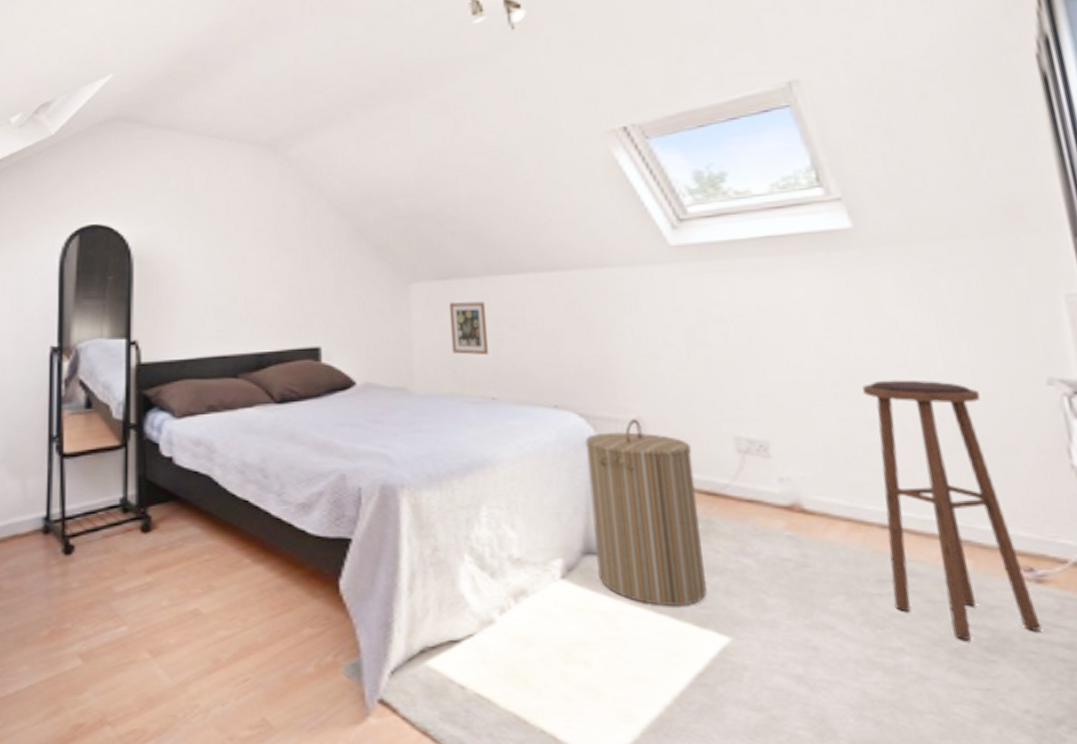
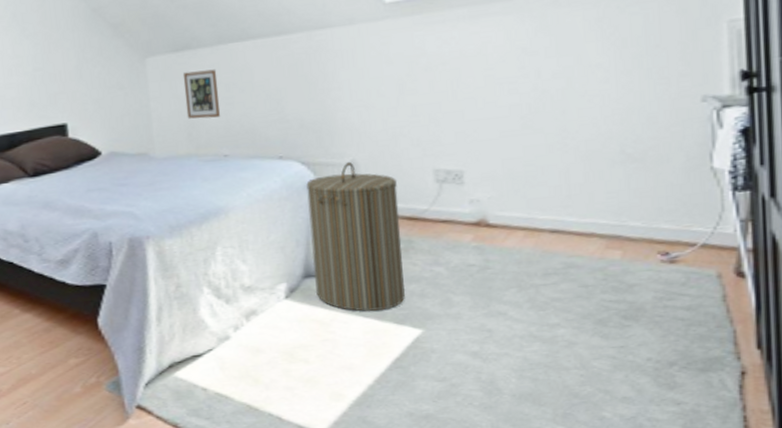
stool: present [862,379,1042,640] -> none [546,106,669,313]

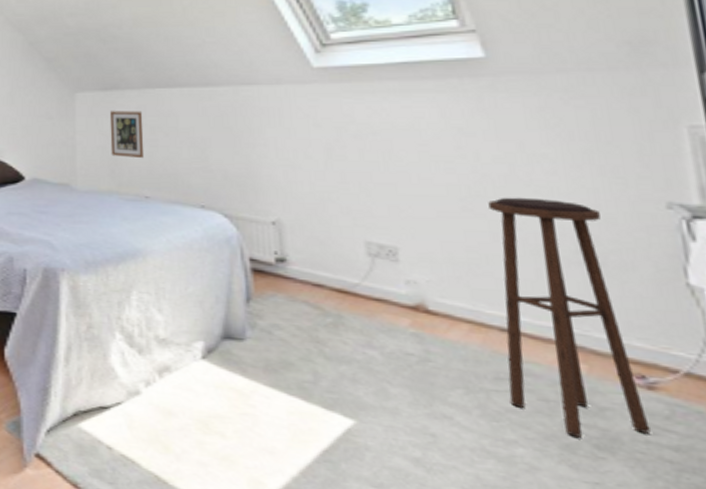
laundry hamper: present [306,161,405,311] -> none [228,220,335,391]
stool: none [546,106,669,313] -> present [488,197,651,438]

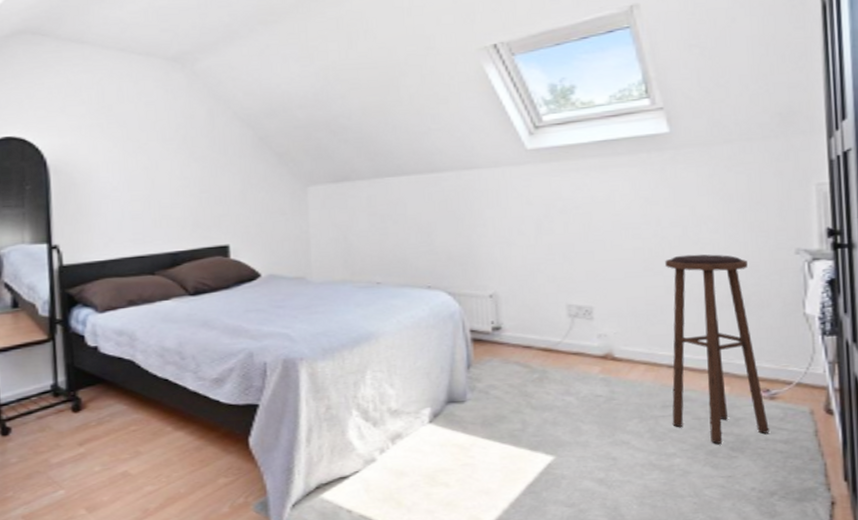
picture frame: present [109,111,145,158] -> none [341,201,376,247]

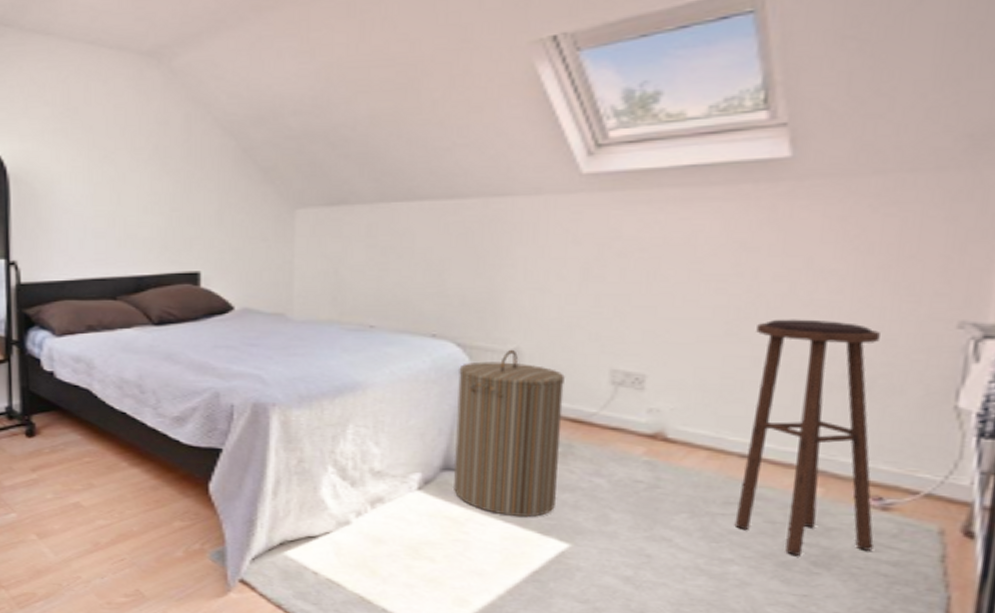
laundry hamper: none [452,294,539,437] -> present [452,349,565,518]

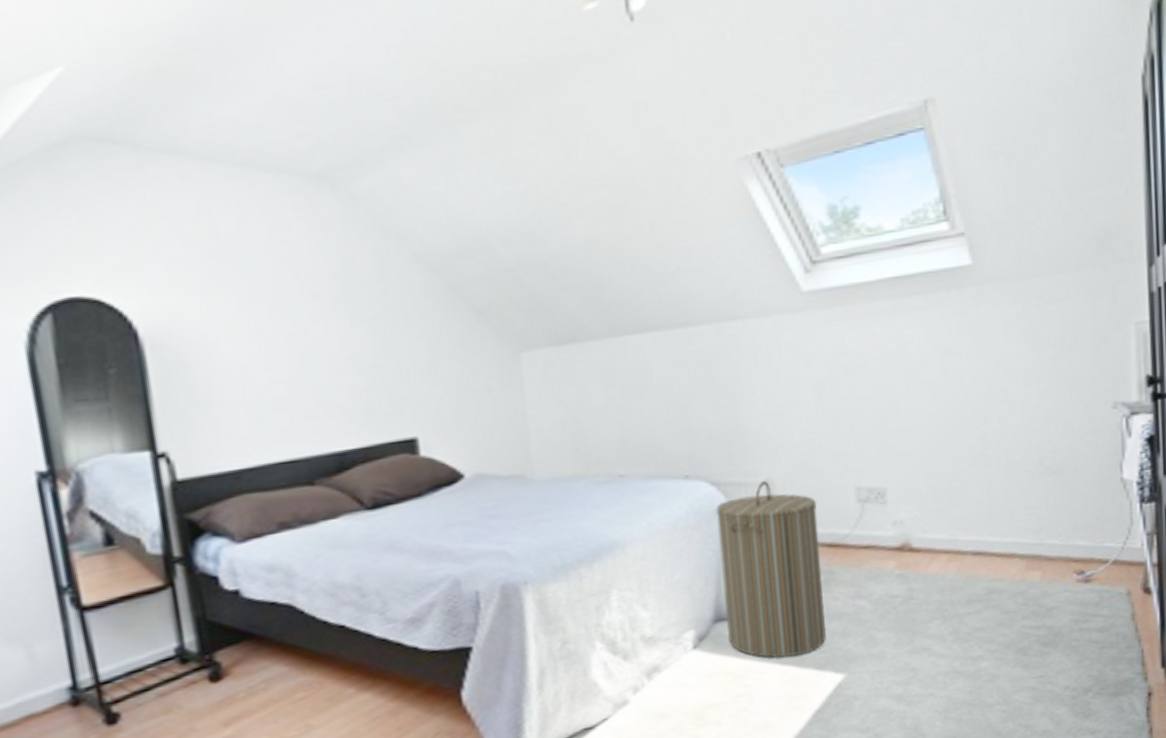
stool: present [734,319,880,555] -> none [968,414,1084,640]

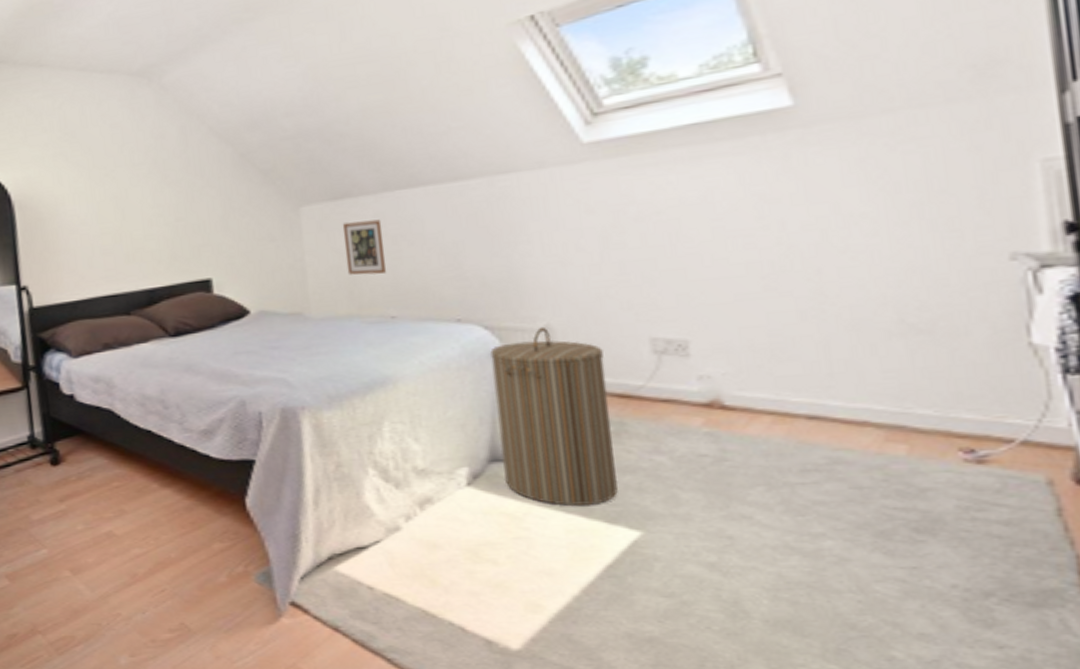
picture frame: none [567,368,615,430] -> present [342,219,387,275]

